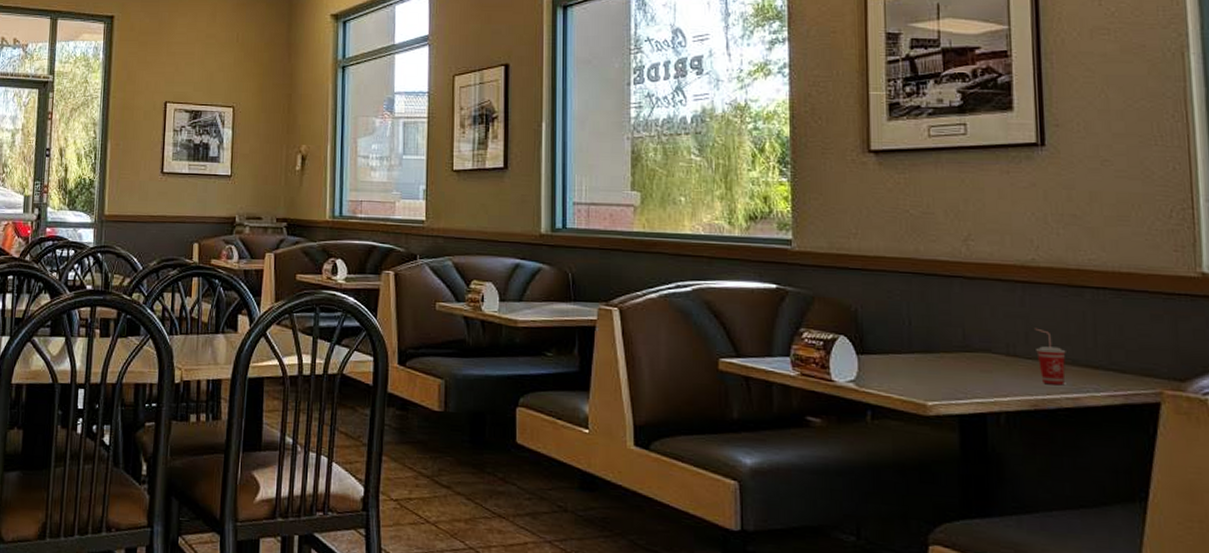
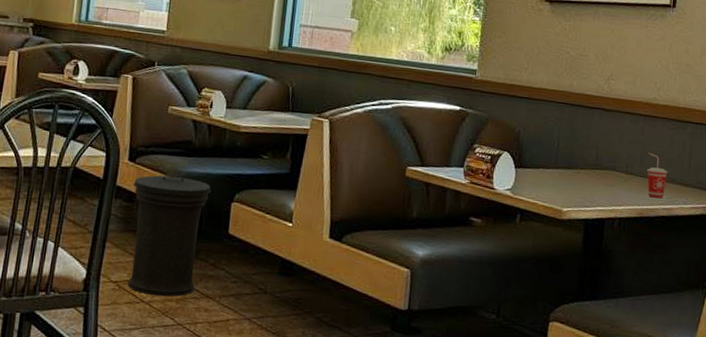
trash can: none [406,376,492,517] -> present [128,173,211,297]

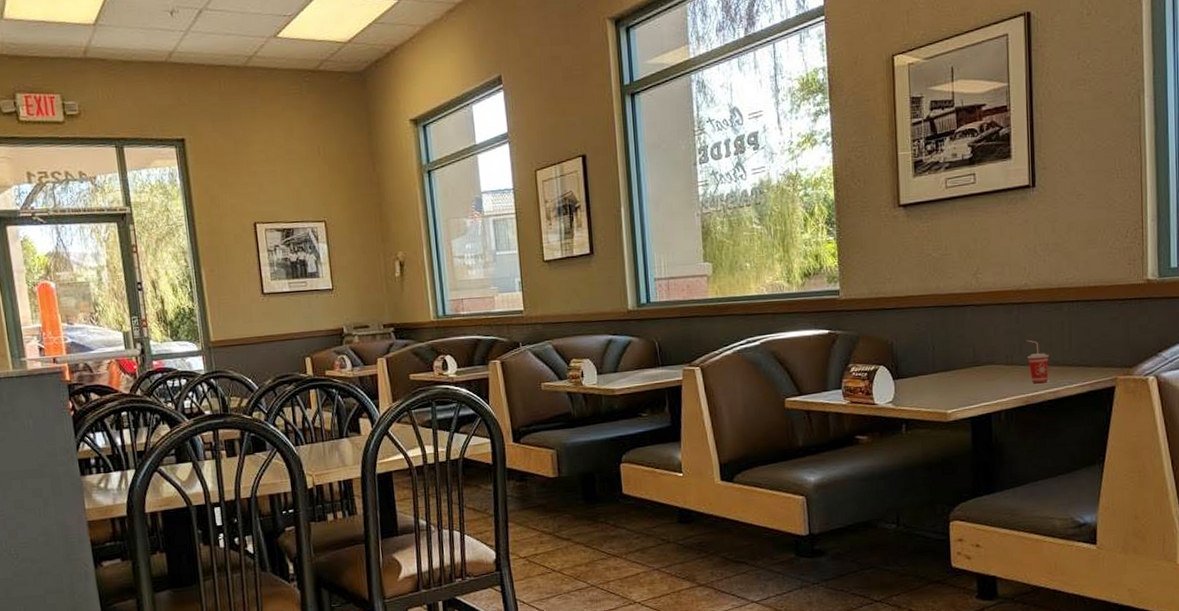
trash can: present [128,173,211,297] -> none [522,446,601,564]

